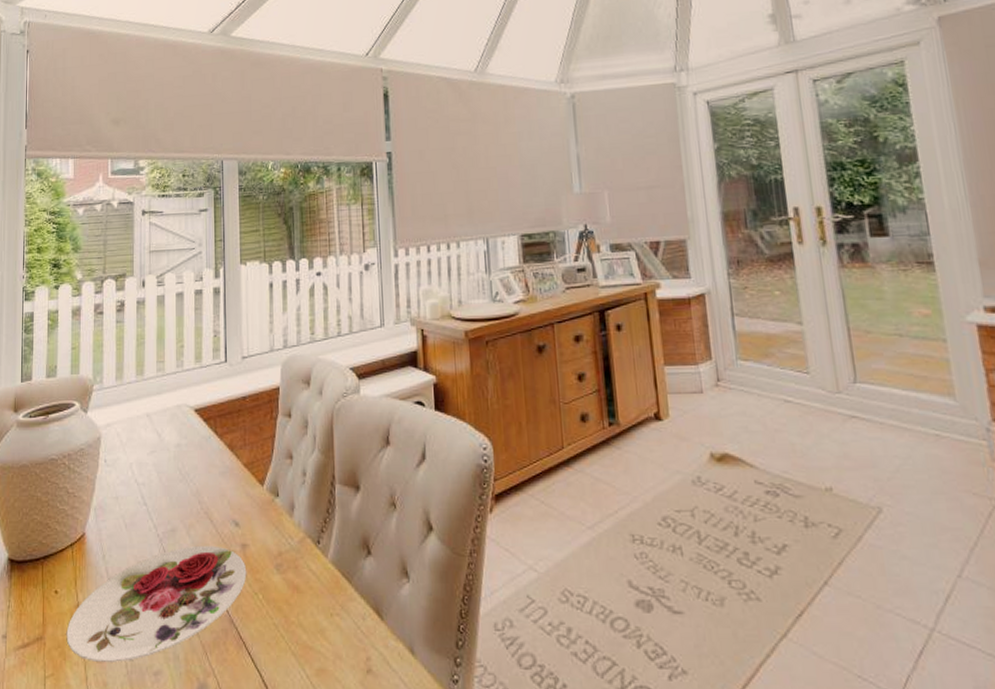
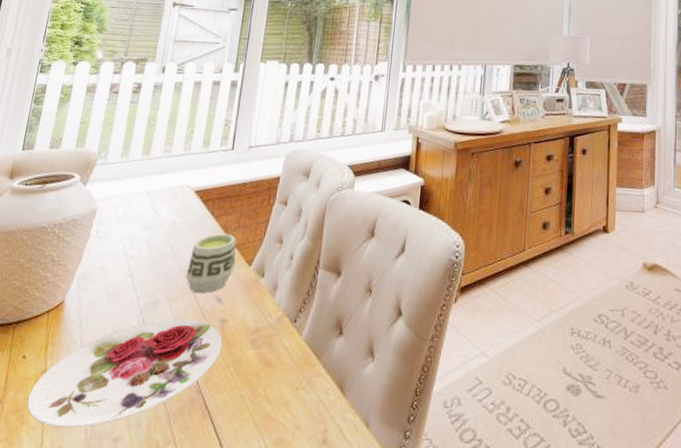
cup: none [199,453,248,519] -> present [186,233,236,294]

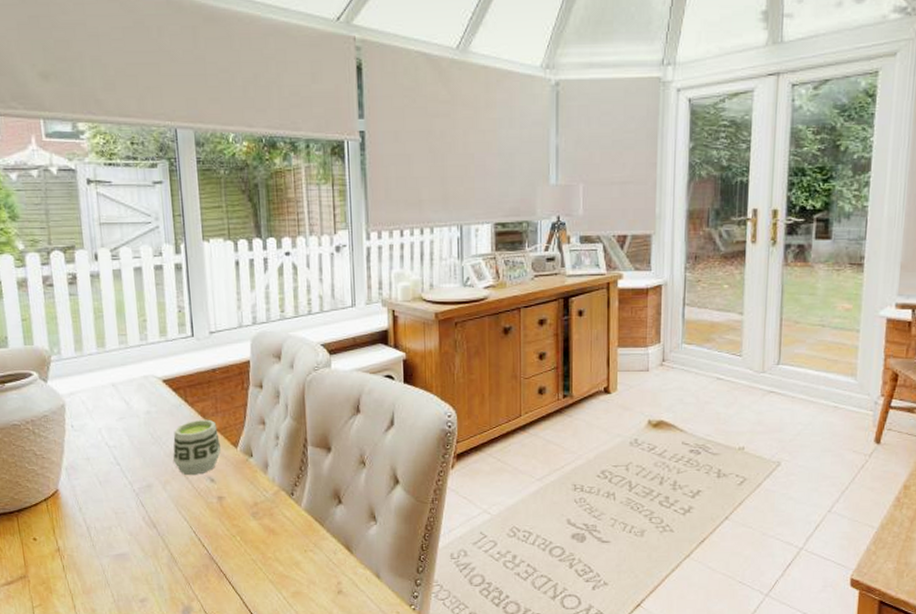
plate: present [27,318,223,428] -> none [49,498,225,593]

